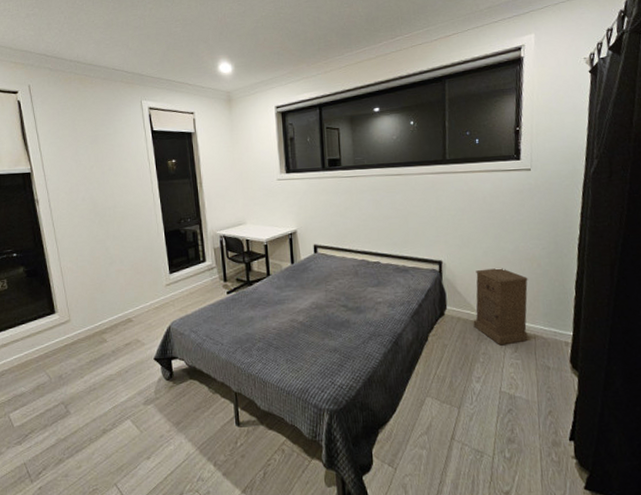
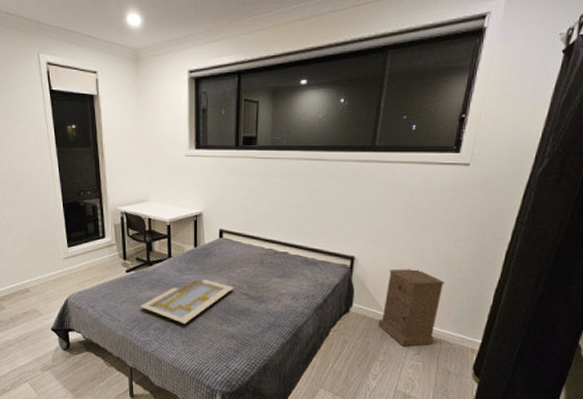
serving tray: none [242,295,332,341] -> present [140,279,234,323]

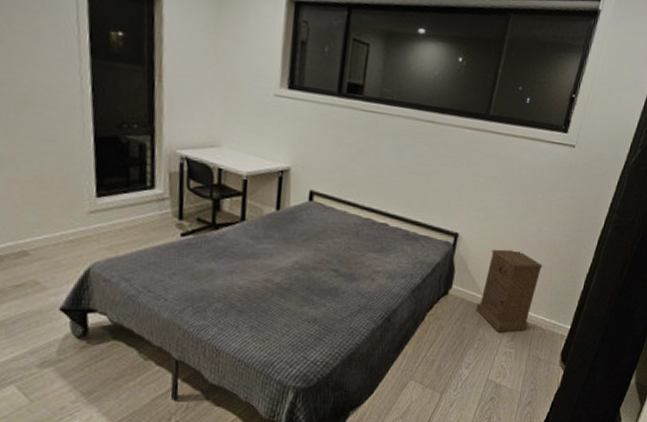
serving tray: present [140,279,234,323] -> none [197,250,321,304]

